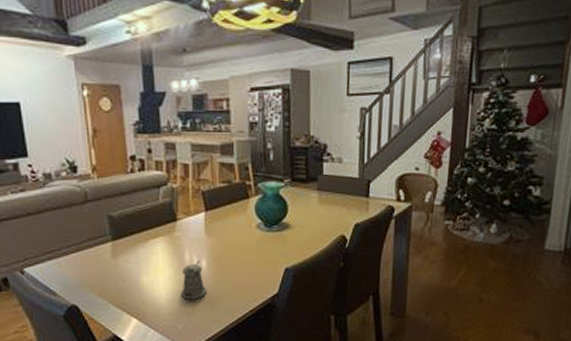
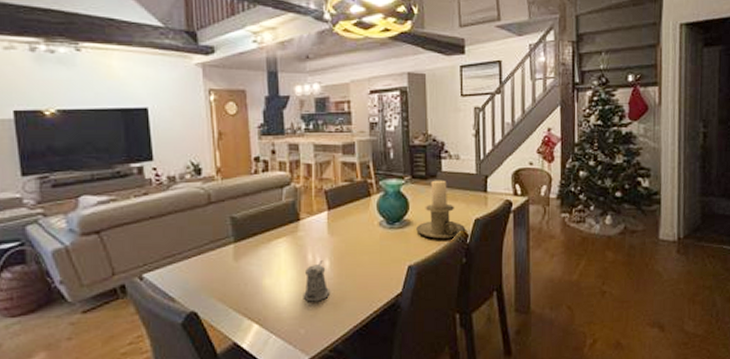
candle holder: none [294,183,345,242] -> present [416,180,466,239]

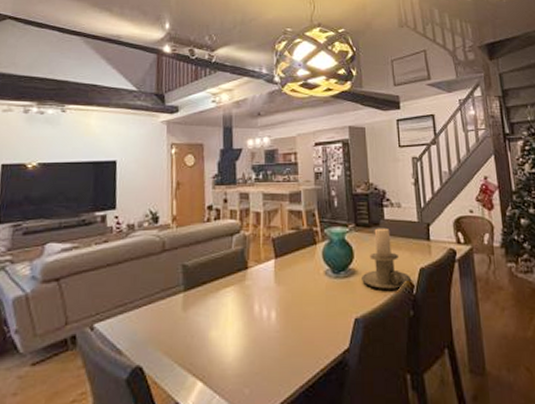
pepper shaker: present [303,260,330,302] -> none [248,311,276,358]

